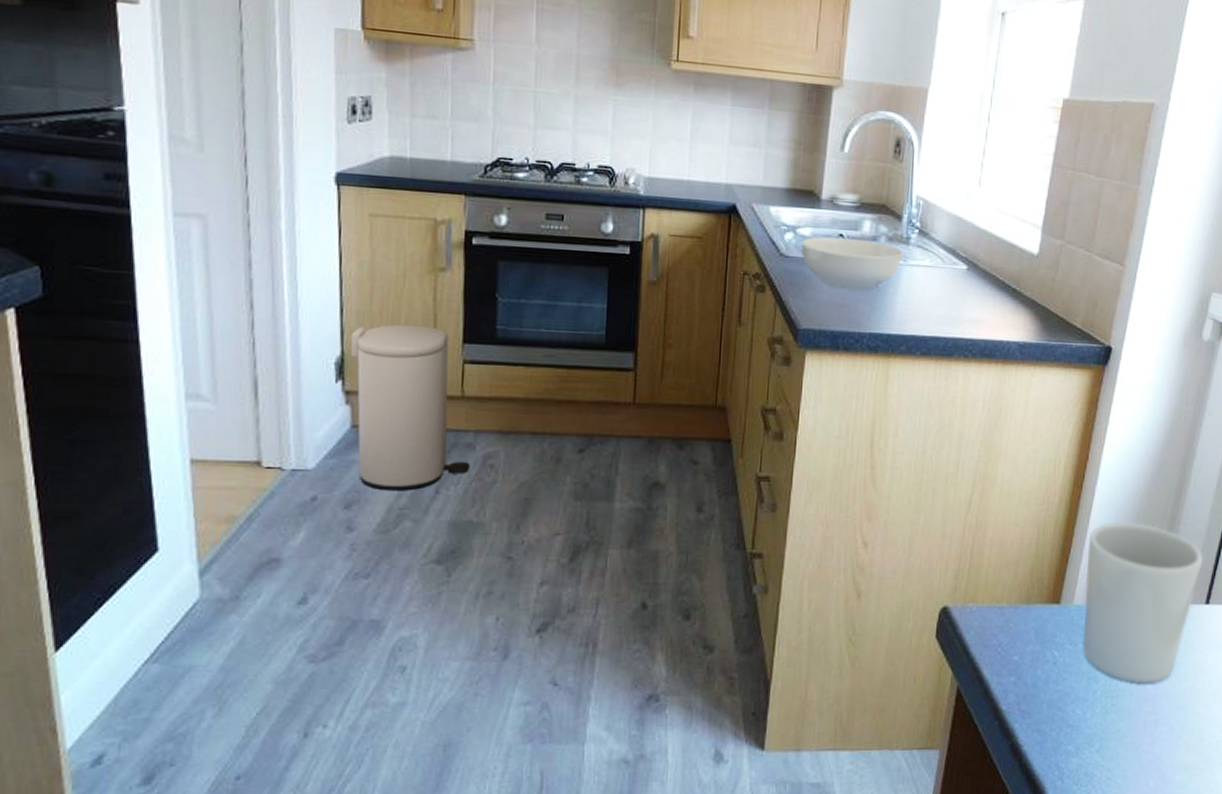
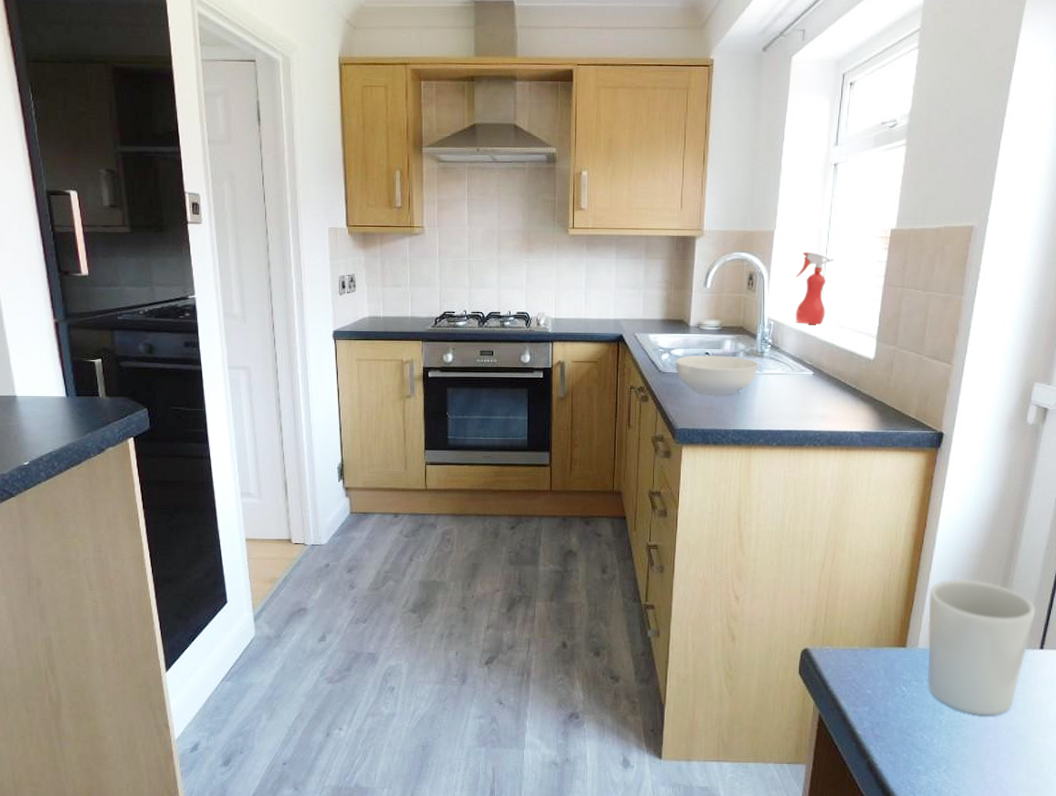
pedal bin: present [350,324,471,491] -> none [347,438,434,559]
spray bottle: none [948,117,997,209] -> present [795,251,834,325]

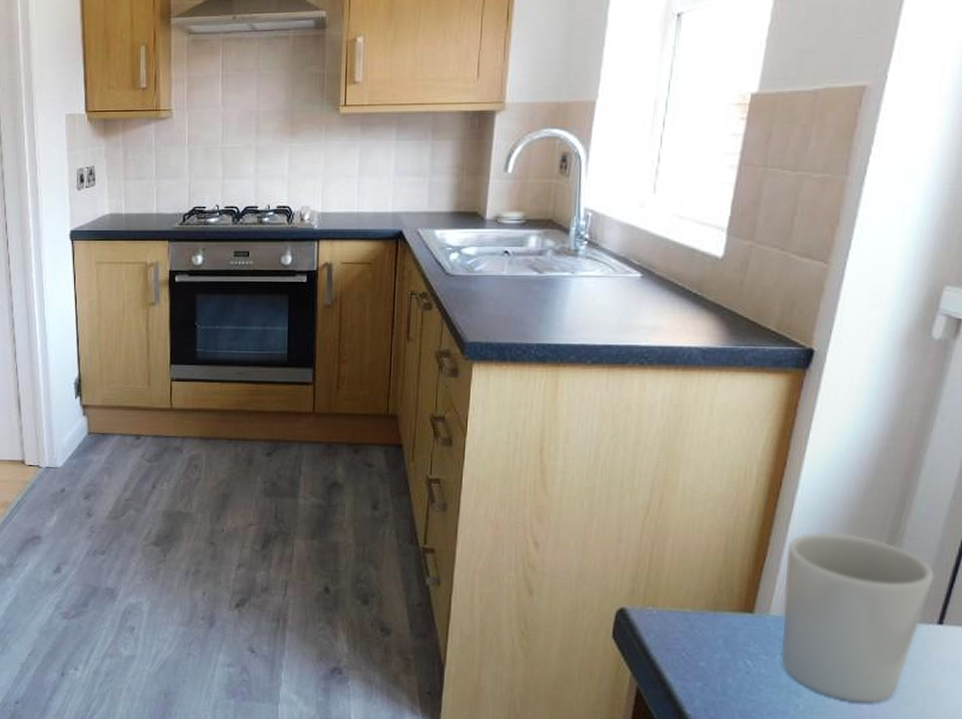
bowl: present [675,356,759,397] -> none [466,255,572,304]
spray bottle: present [795,251,834,325] -> none [620,125,673,216]

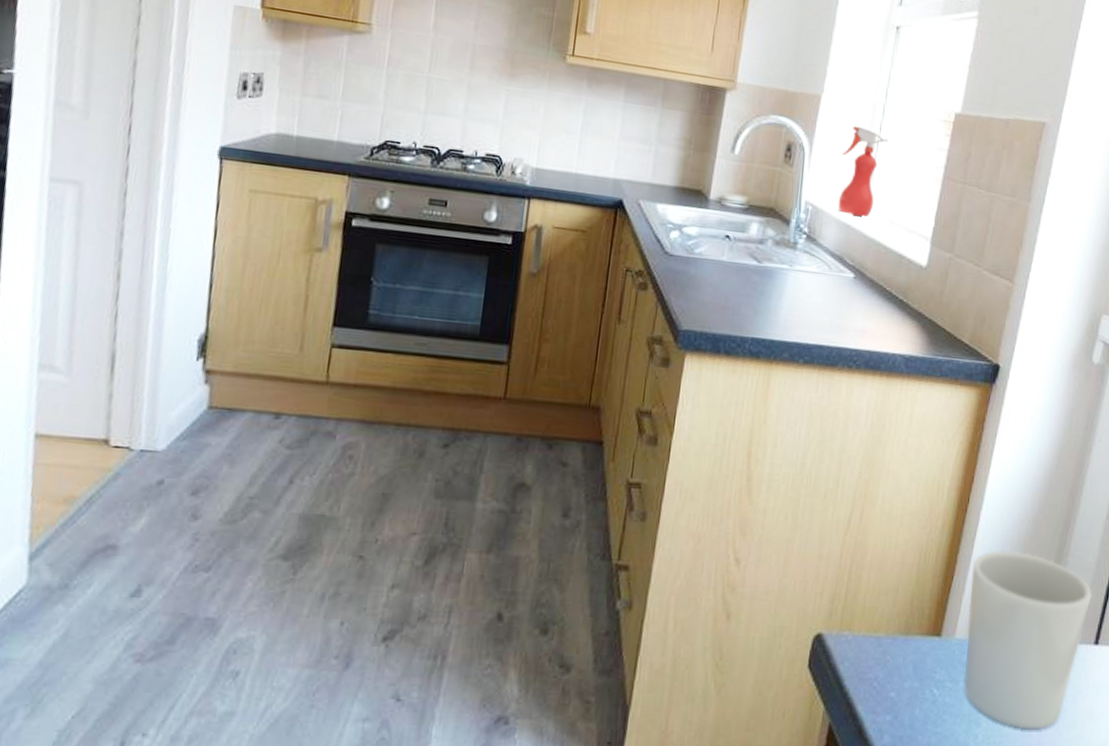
spray bottle: none [620,125,673,216] -> present [837,125,888,218]

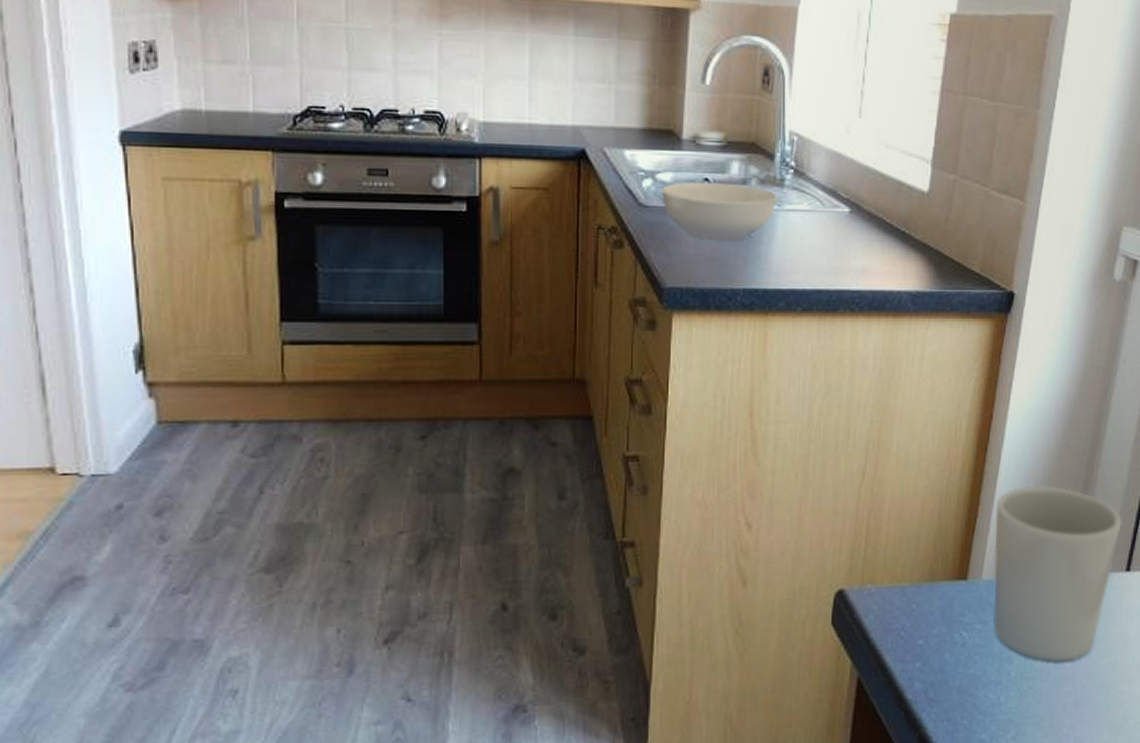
bowl: none [686,237,790,295] -> present [662,182,778,242]
spray bottle: present [837,125,888,218] -> none [826,39,877,144]

